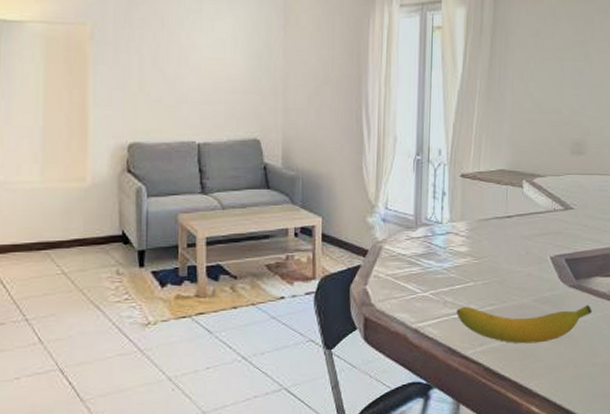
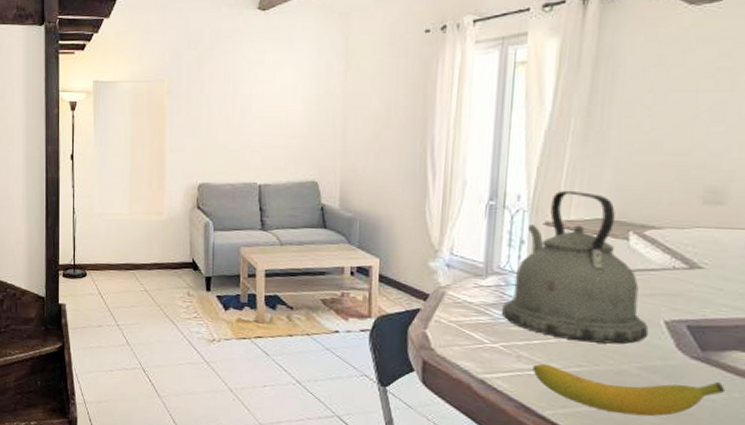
kettle: none [430,145,540,282] -> present [502,191,649,344]

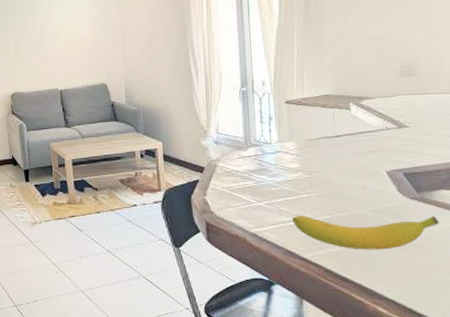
kettle: present [502,191,649,344] -> none [262,75,376,194]

